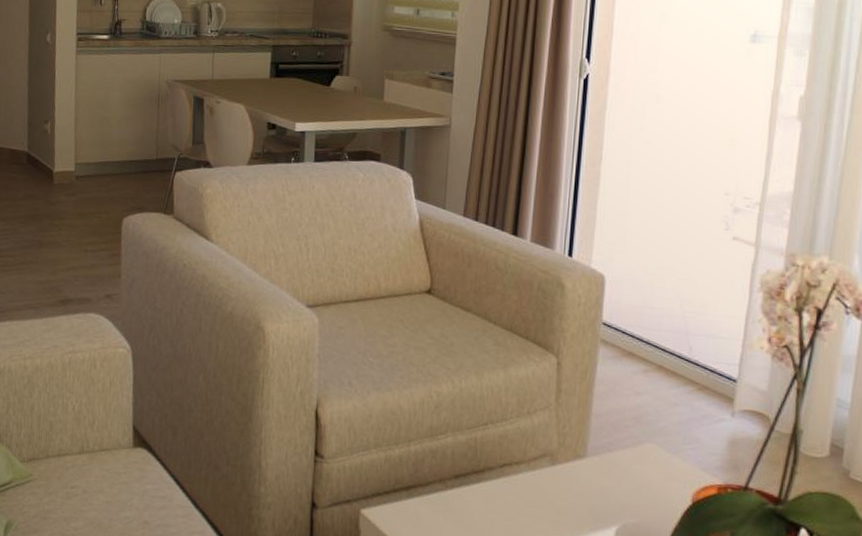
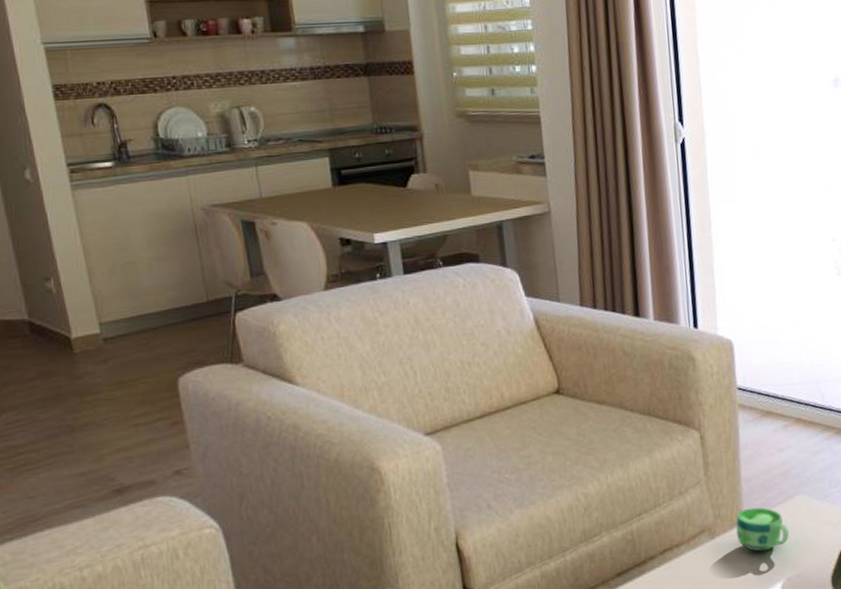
cup: none [578,443,633,491] -> present [736,507,790,552]

